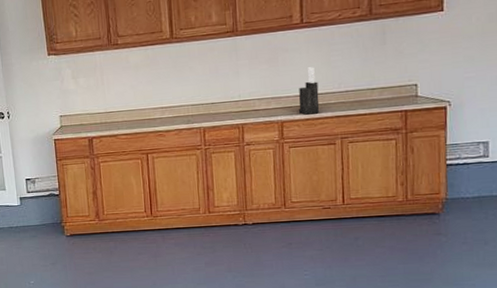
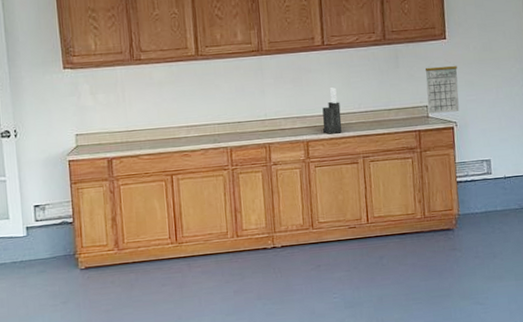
calendar: none [416,40,455,93] -> present [425,66,460,114]

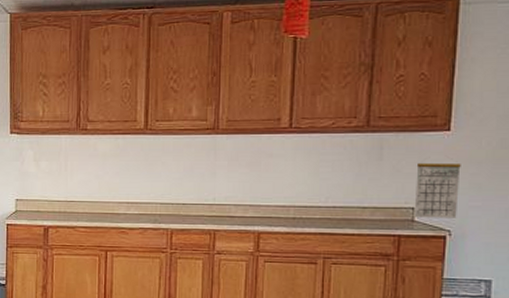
knife block: present [322,87,342,134] -> none [278,176,303,228]

